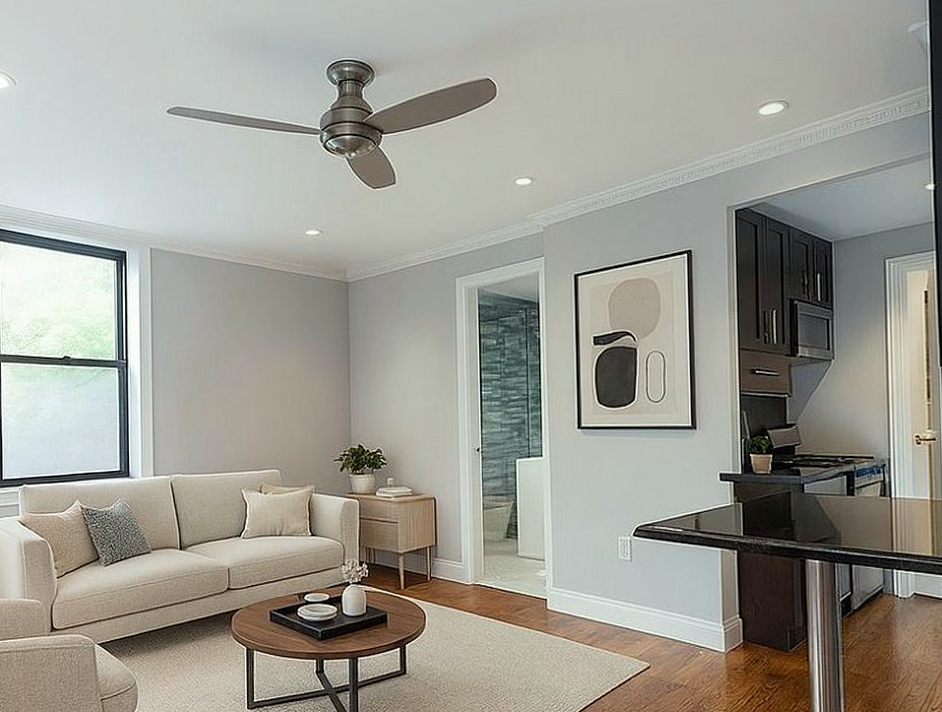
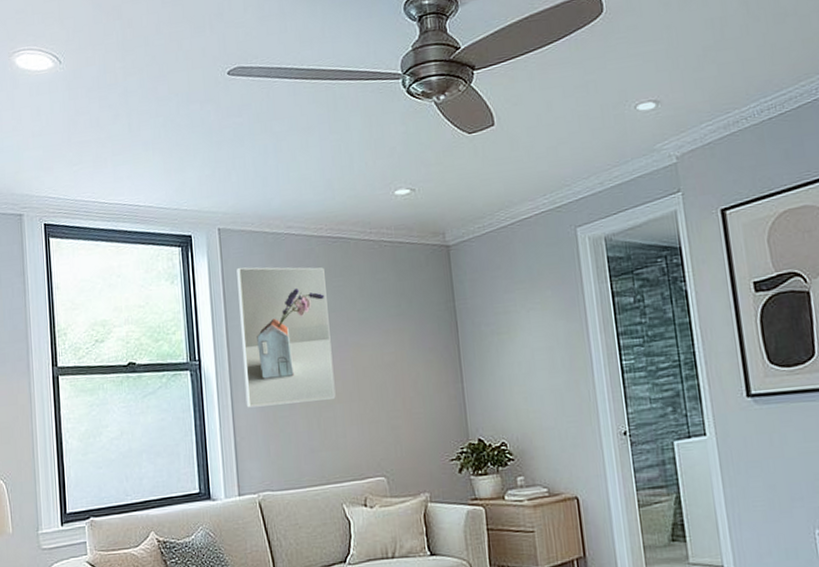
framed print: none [164,284,242,403] -> present [236,267,336,408]

